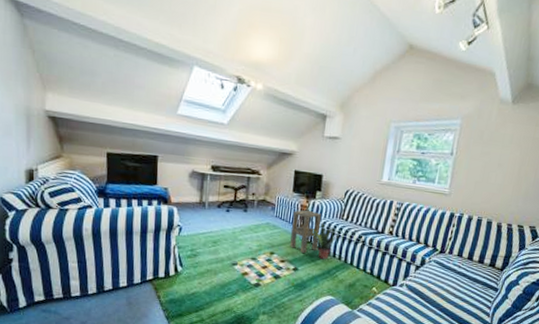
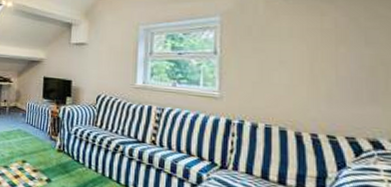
side table: present [290,209,321,254] -> none [42,116,73,164]
potted plant: present [311,221,339,260] -> none [63,128,94,171]

